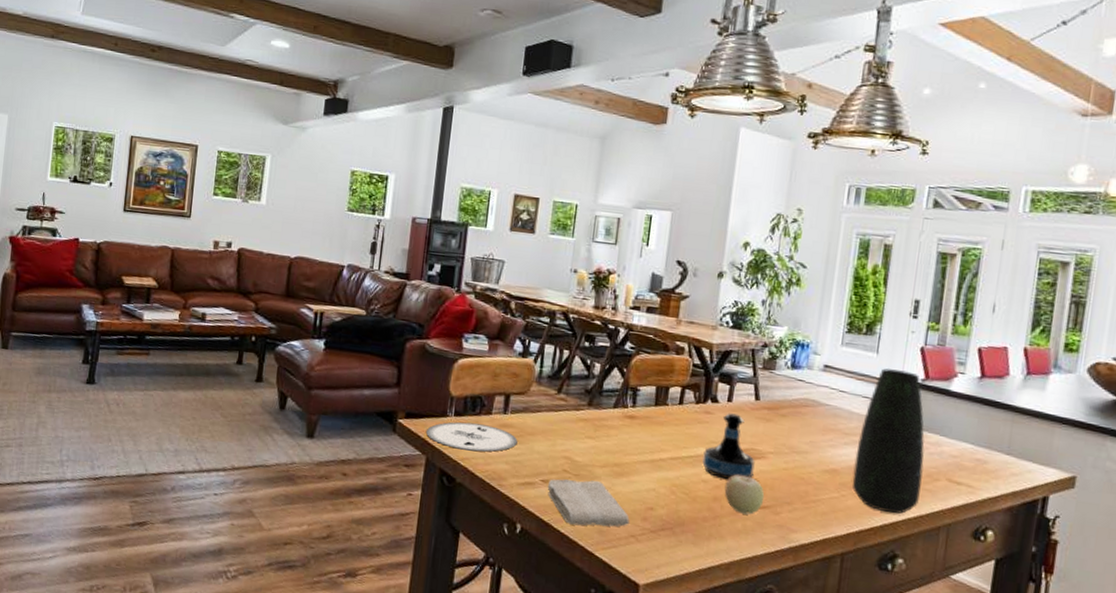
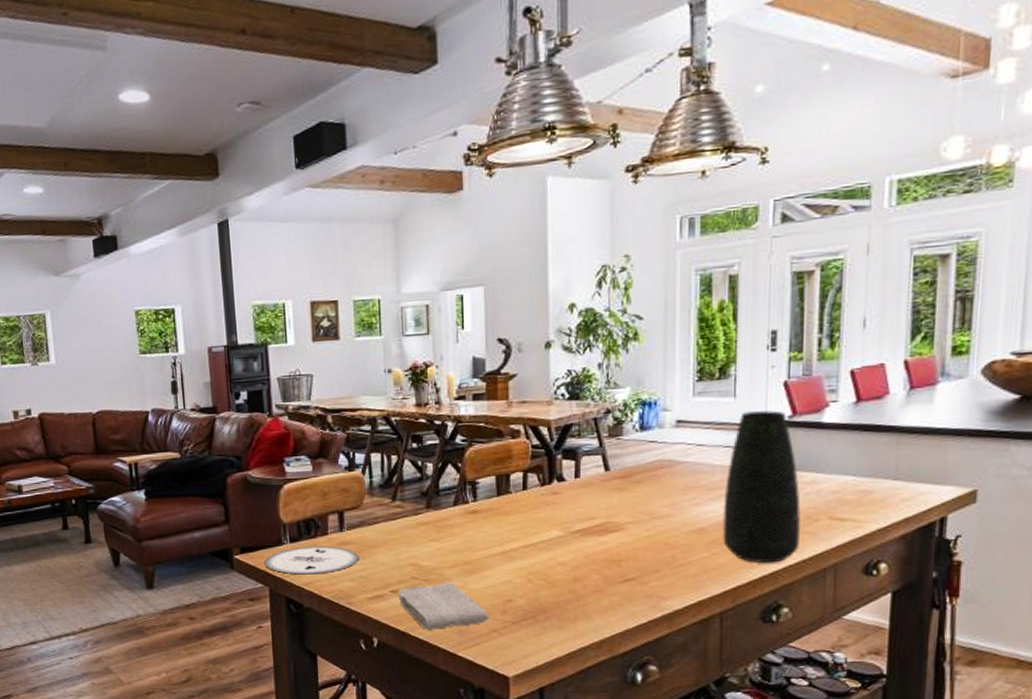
tequila bottle: present [702,413,755,480] -> none [557,489,613,559]
fruit: present [724,474,765,515] -> none [584,548,629,590]

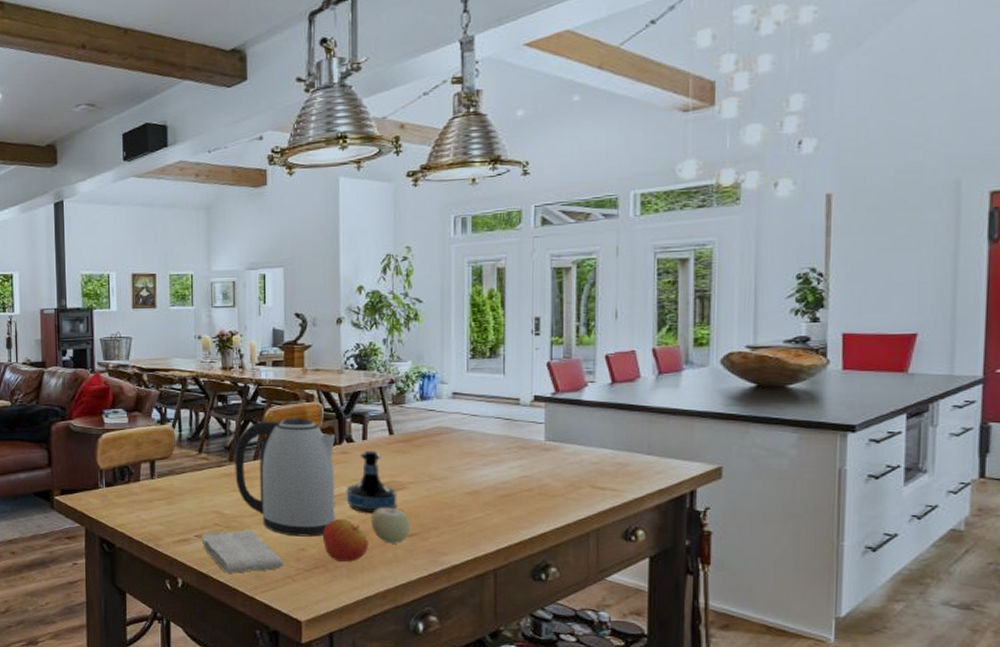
plate: present [265,546,359,575] -> none [82,491,168,517]
kettle: none [432,456,545,587] -> present [235,417,336,537]
apple: none [530,565,583,612] -> present [322,518,369,562]
tequila bottle: none [557,489,613,559] -> present [346,450,397,514]
fruit: none [584,548,629,590] -> present [371,505,411,544]
vase: present [722,410,801,564] -> none [495,387,565,526]

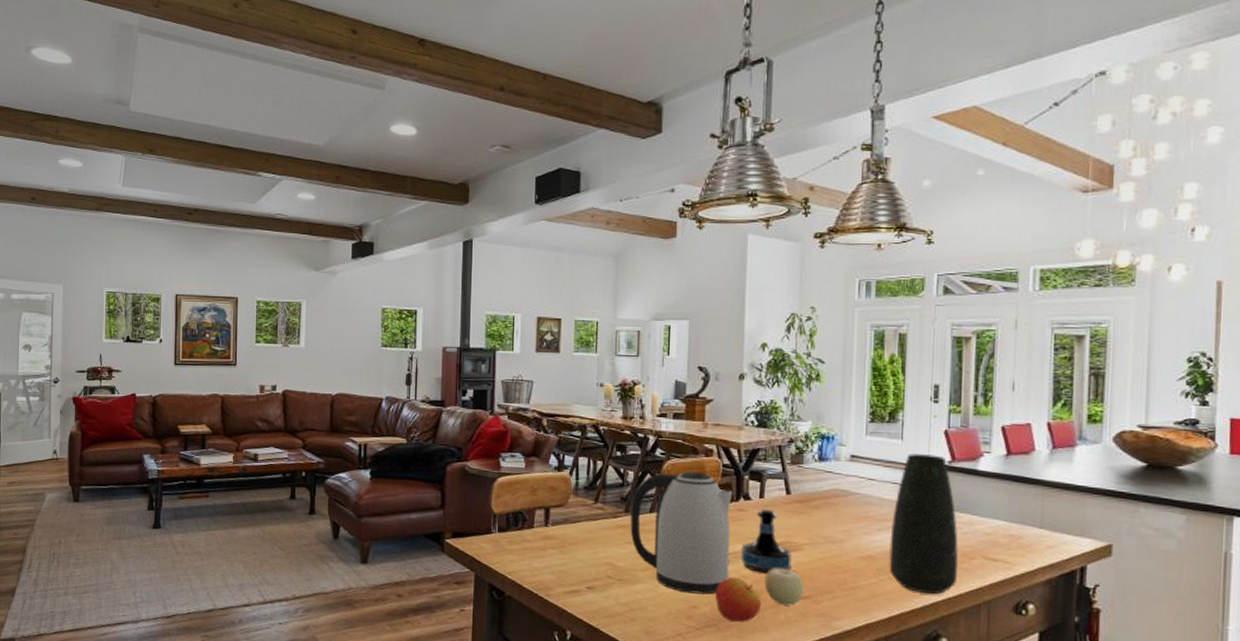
washcloth: present [201,530,283,574] -> none [593,584,675,629]
vase: none [495,387,565,526] -> present [889,454,958,595]

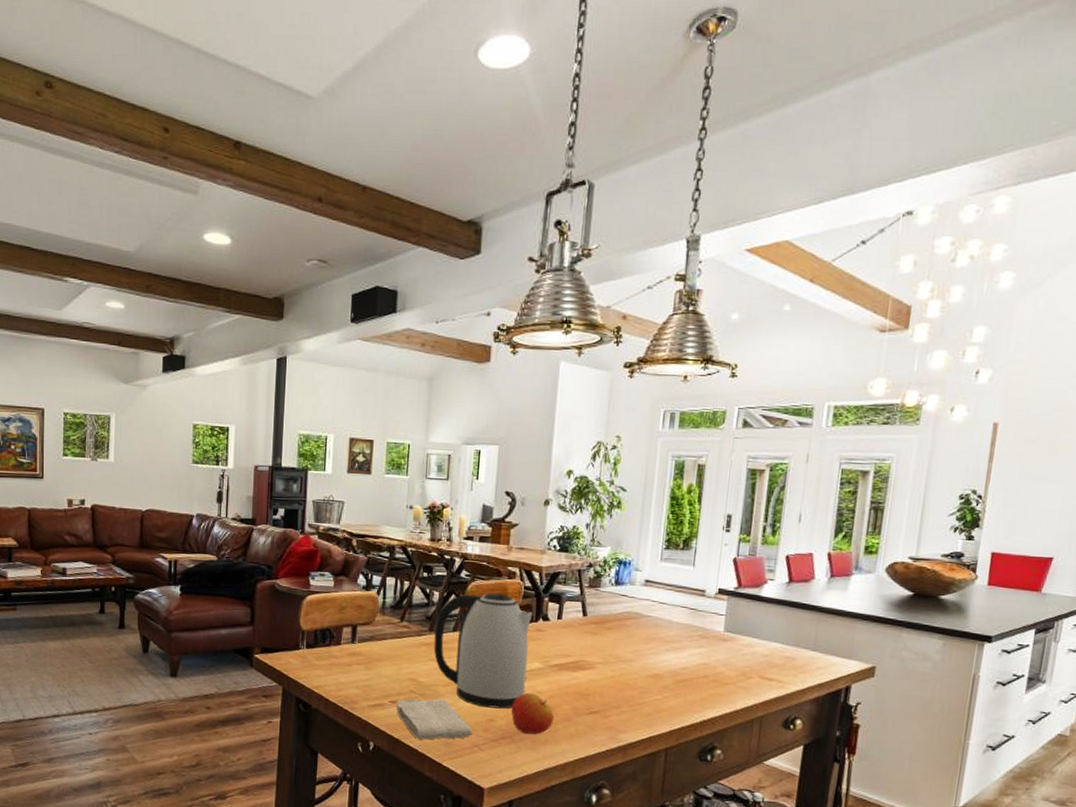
washcloth: none [593,584,675,629] -> present [396,699,472,740]
tequila bottle: present [740,509,792,574] -> none [537,629,585,690]
fruit: present [764,566,804,606] -> none [557,683,595,720]
vase: present [889,454,958,595] -> none [673,580,739,711]

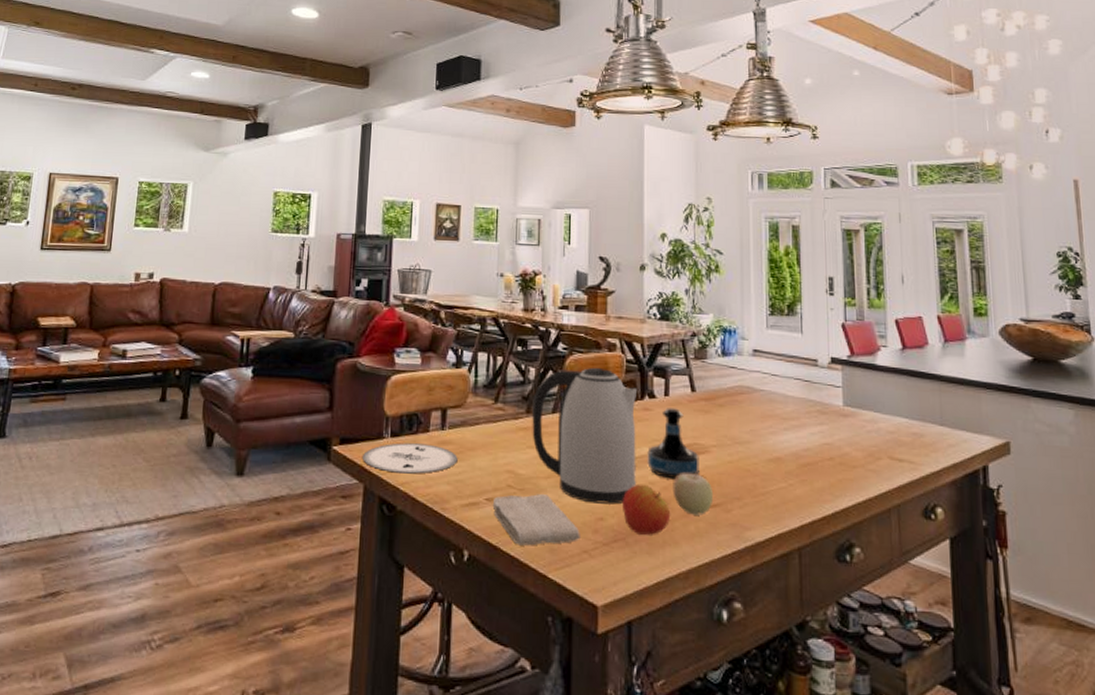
plate: none [281,653,366,679] -> present [363,443,458,474]
tequila bottle: none [537,629,585,690] -> present [647,408,699,480]
fruit: none [557,683,595,720] -> present [673,471,714,515]

